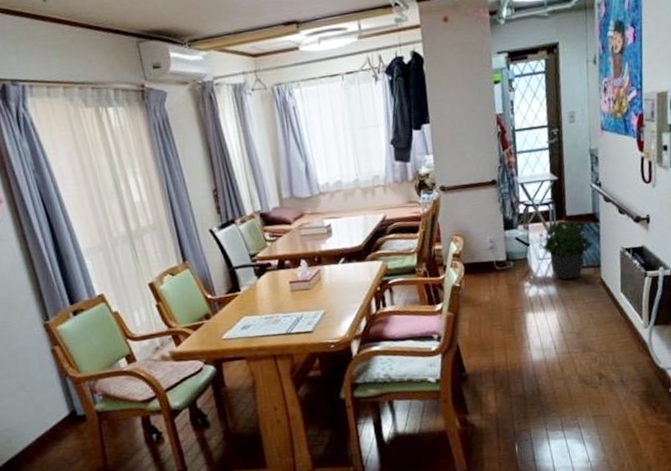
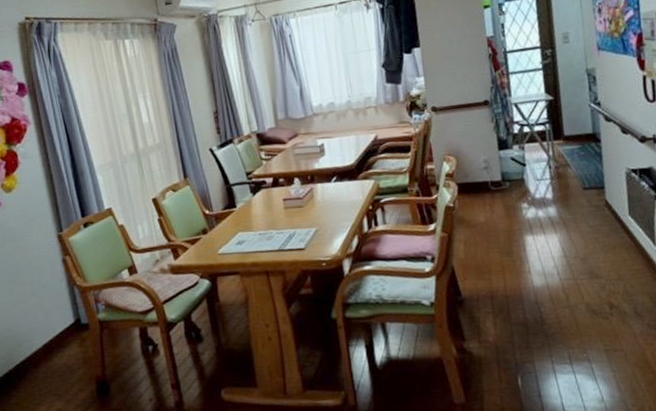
potted plant: present [537,218,595,280] -> none [534,138,597,202]

